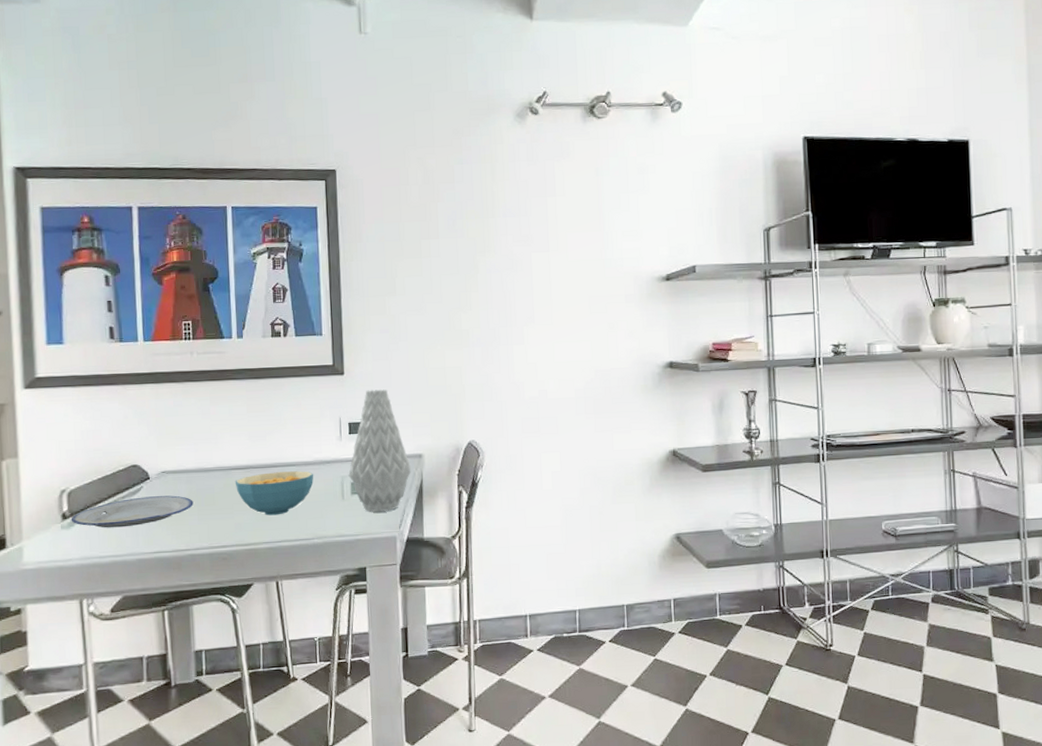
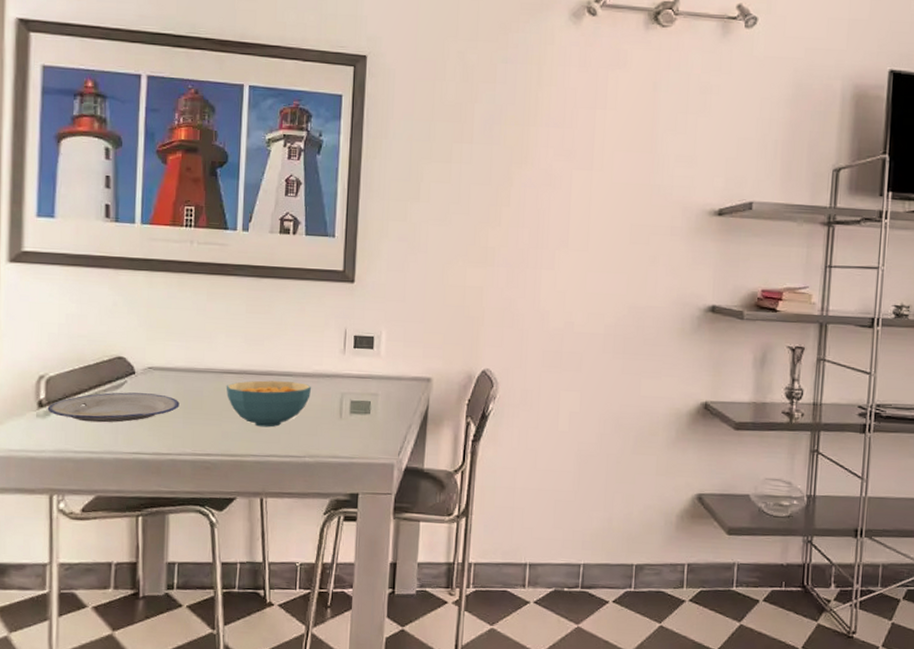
vase: present [348,389,411,512] -> none [349,302,417,436]

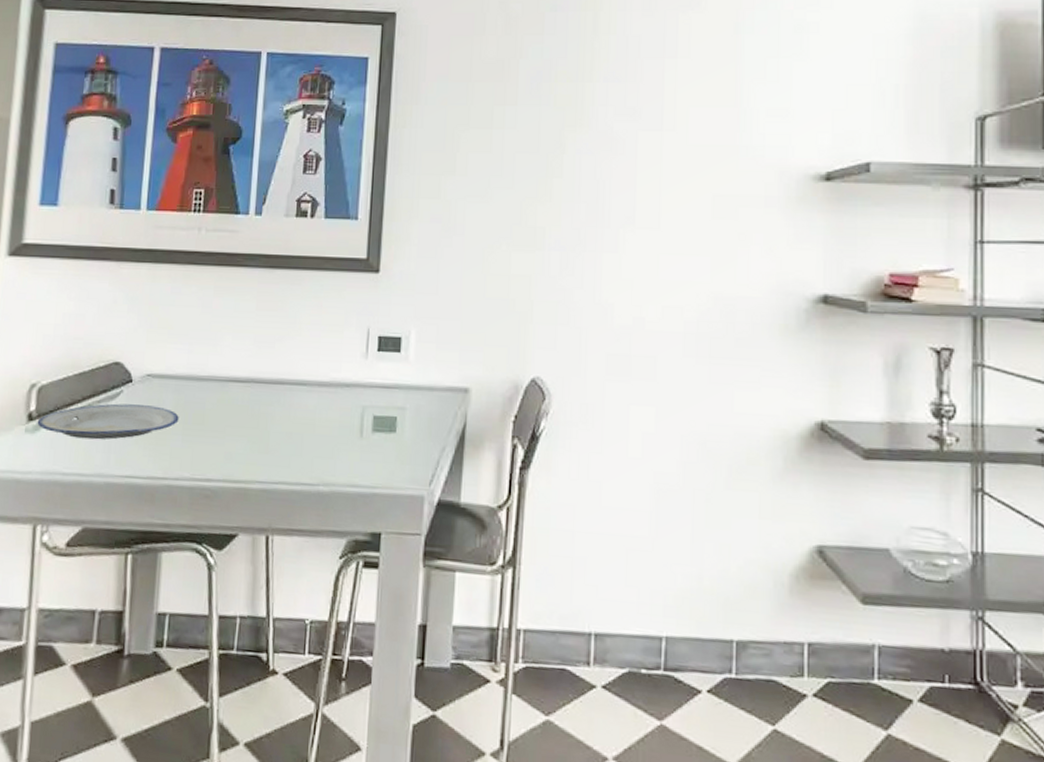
cereal bowl: present [226,380,312,428] -> none [231,390,329,448]

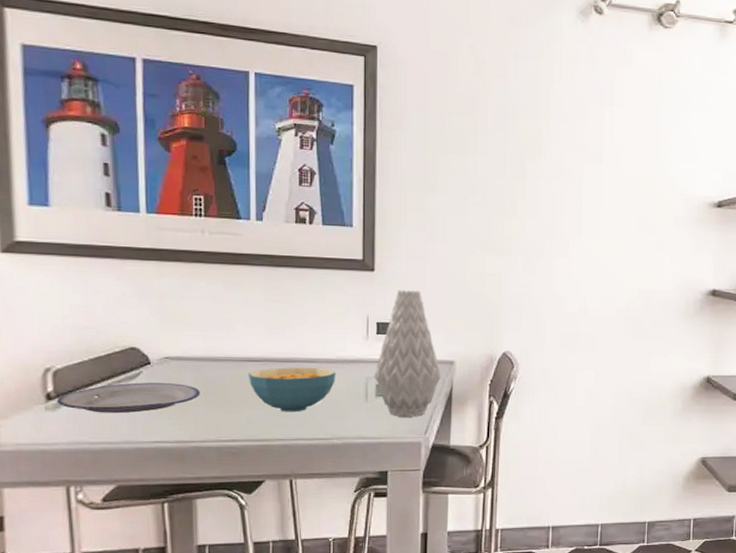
cereal bowl: none [231,390,329,448] -> present [248,367,336,412]
vase: none [371,295,453,460] -> present [374,290,441,416]

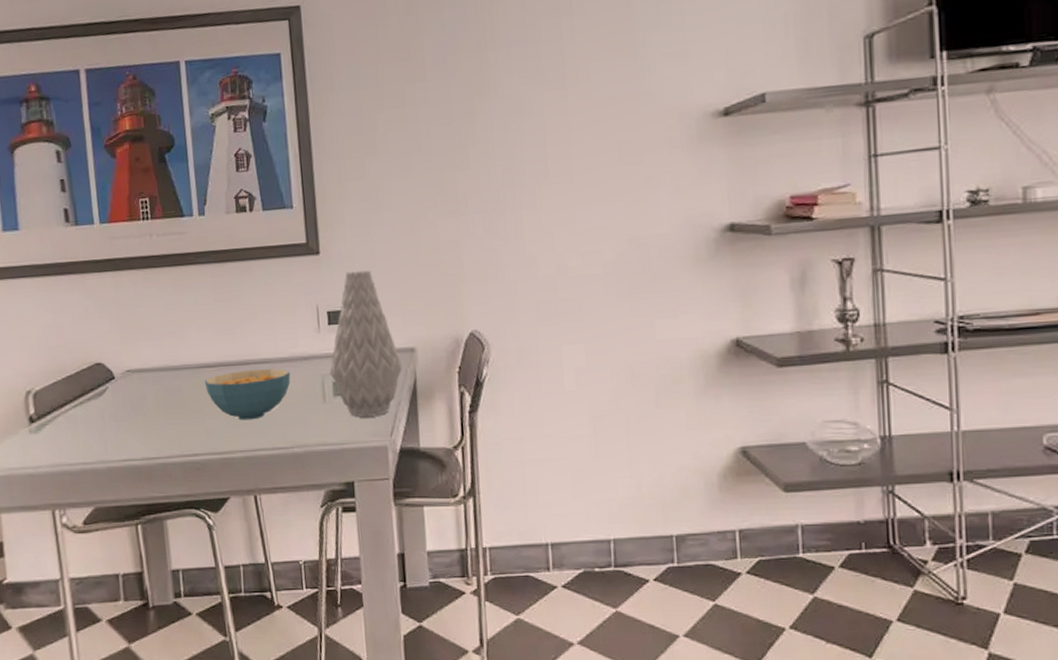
plate: present [57,382,200,413] -> none [38,397,162,433]

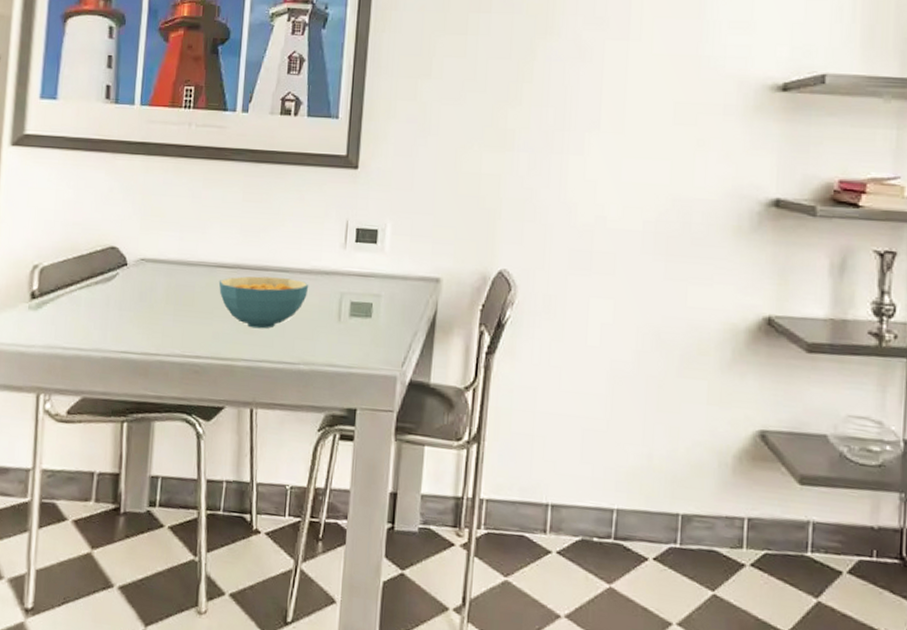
vase: present [329,270,402,417] -> none [349,191,425,343]

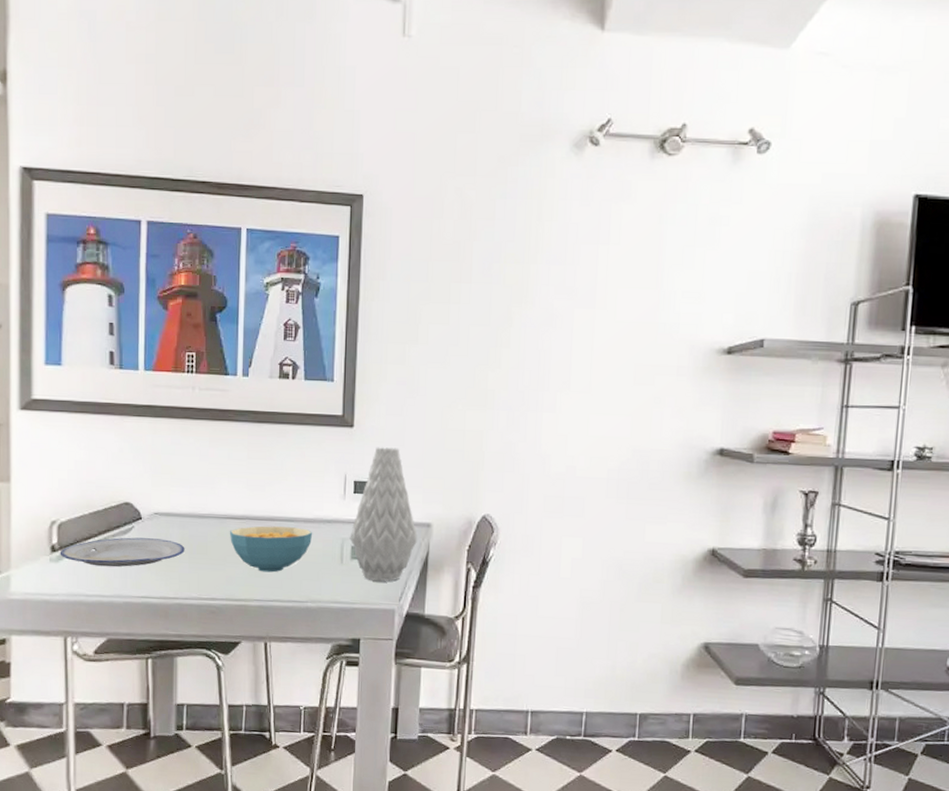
plate: none [39,285,171,318] -> present [60,537,185,567]
vase: none [349,191,425,343] -> present [349,447,417,581]

